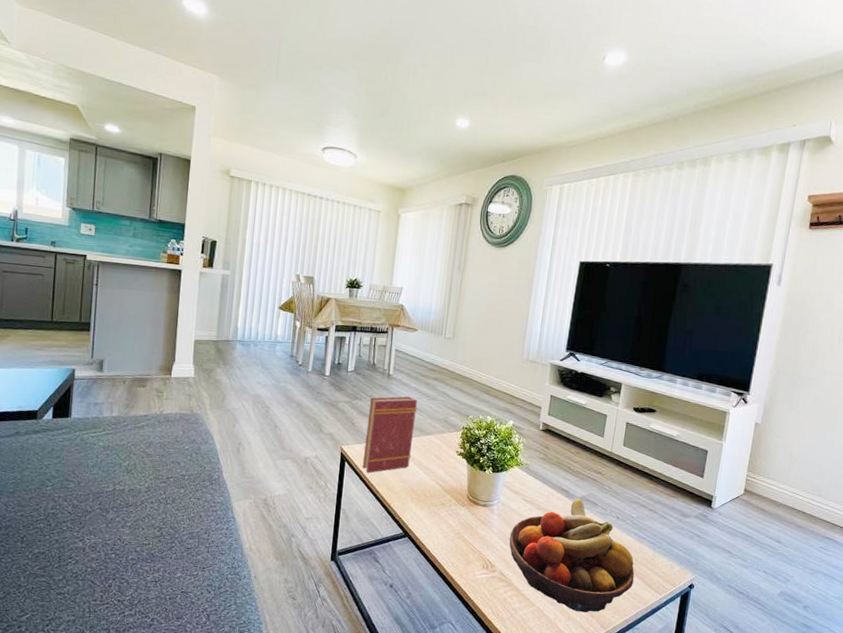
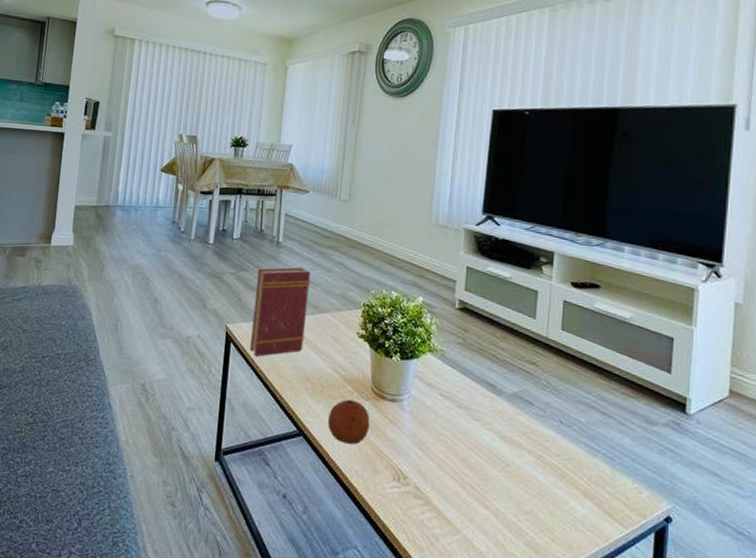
fruit: none [429,506,465,542] -> present [328,399,370,445]
fruit bowl: present [509,497,635,613] -> none [424,394,589,547]

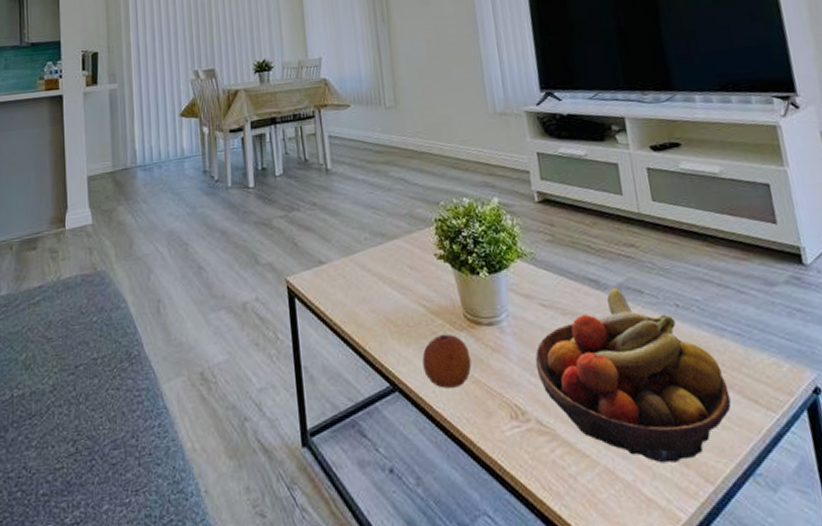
book: present [249,266,311,357] -> none [310,192,378,309]
fruit bowl: none [424,394,589,547] -> present [535,286,731,464]

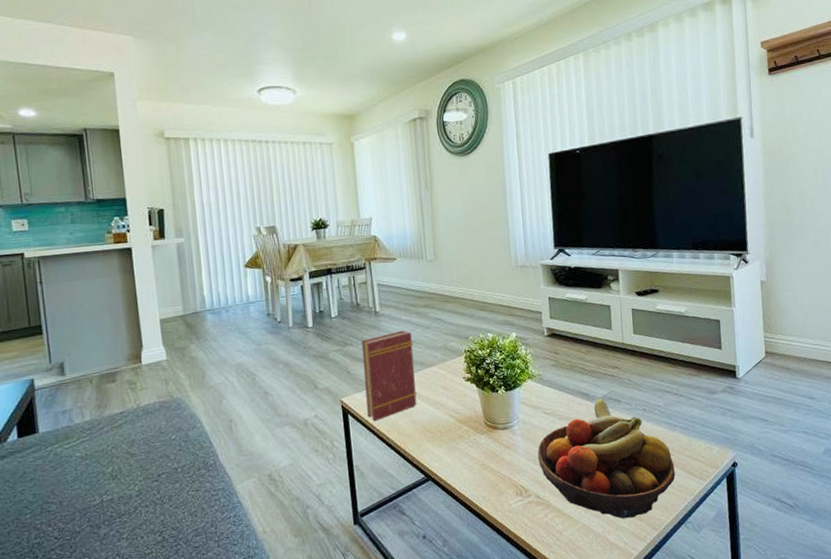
book: none [310,192,378,309] -> present [362,330,417,422]
fruit: present [422,333,472,388] -> none [451,436,489,477]

